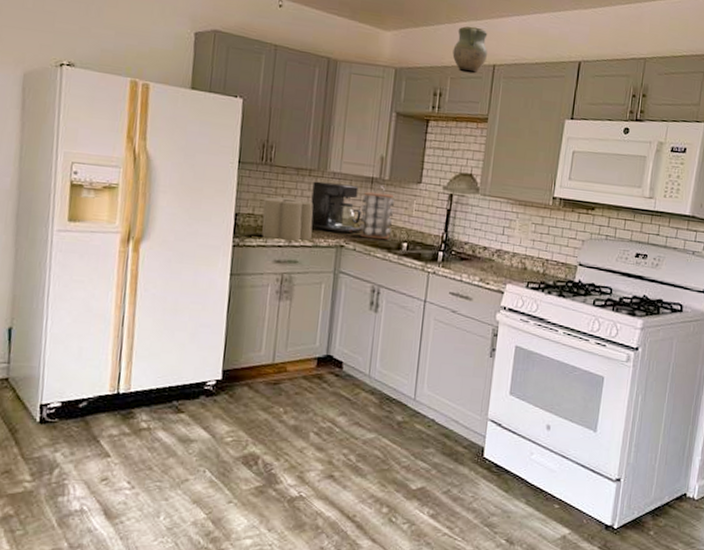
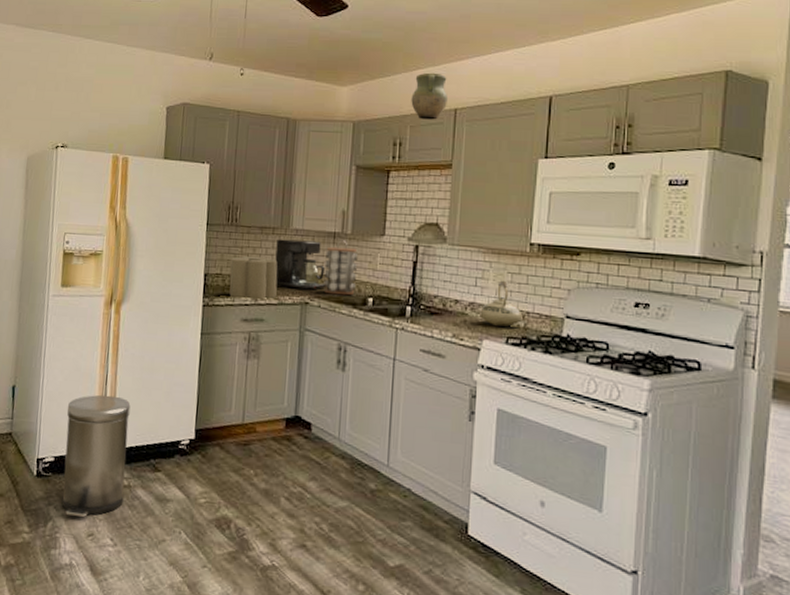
pedal bin: none [70,336,151,462] -> present [61,394,131,517]
teakettle: none [505,230,543,273] -> present [480,280,523,328]

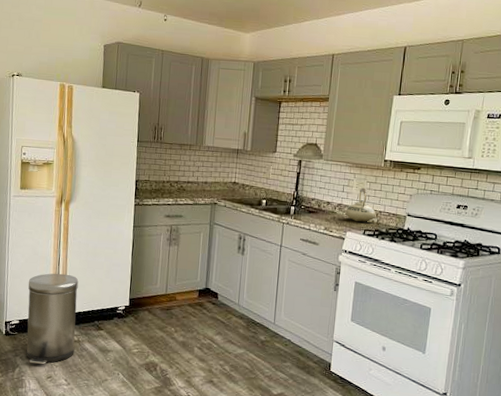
paper towel holder: present [229,255,278,300] -> none [155,166,193,201]
coffee maker: present [275,238,325,290] -> none [191,153,230,194]
spice rack: present [323,240,358,296] -> none [229,155,255,198]
ceramic jug: present [411,72,447,120] -> none [299,24,327,63]

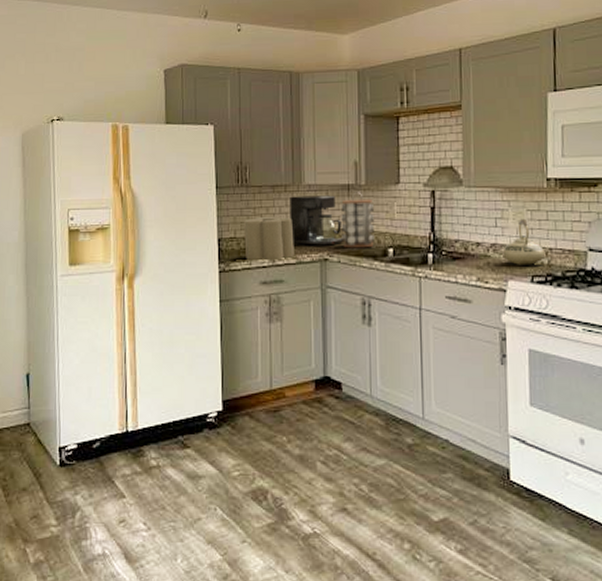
pedal bin: present [26,273,79,364] -> none [86,374,154,503]
paper towel holder: none [155,166,193,201] -> present [243,216,294,261]
coffee maker: none [191,153,230,194] -> present [290,194,343,246]
spice rack: none [229,155,255,198] -> present [341,192,374,248]

